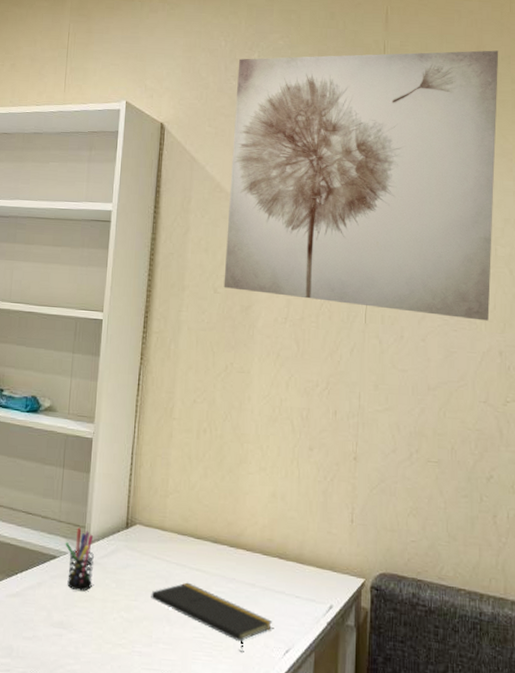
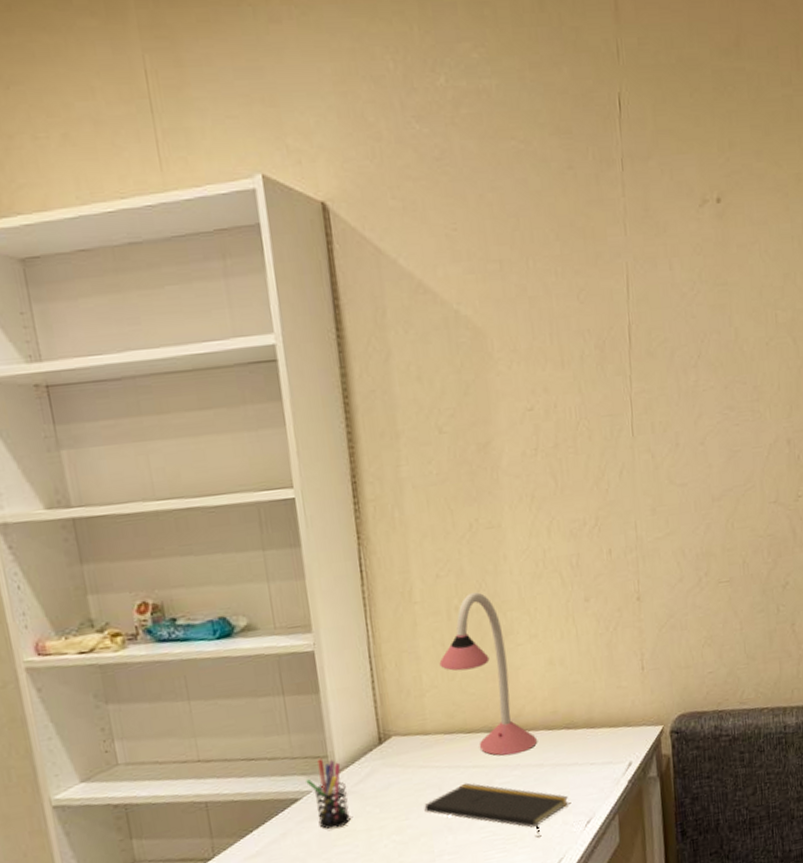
desk lamp: none [184,421,252,569] -> present [439,592,537,756]
wall art: present [223,50,499,321] -> none [418,40,774,425]

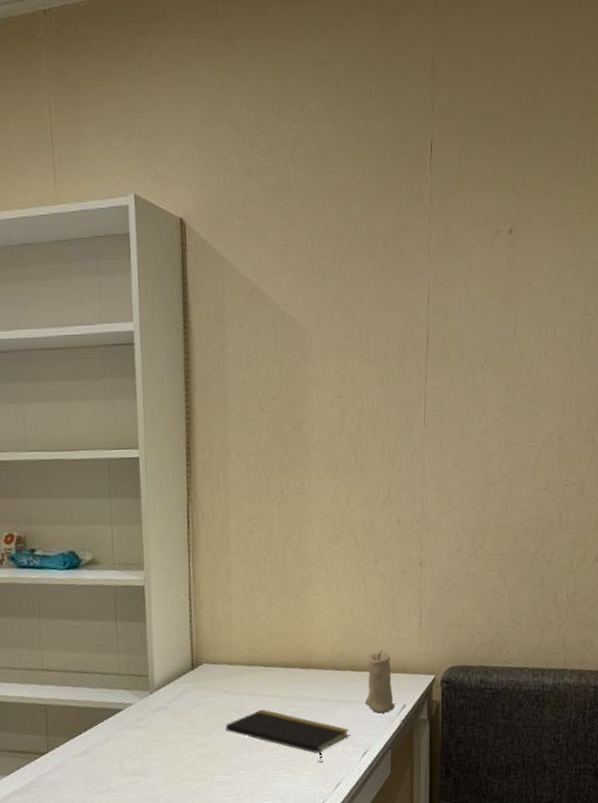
pen holder: present [306,759,351,830] -> none [128,677,163,738]
desk lamp: present [439,592,537,756] -> none [247,547,325,689]
candle: none [584,702,620,775] -> present [364,650,395,713]

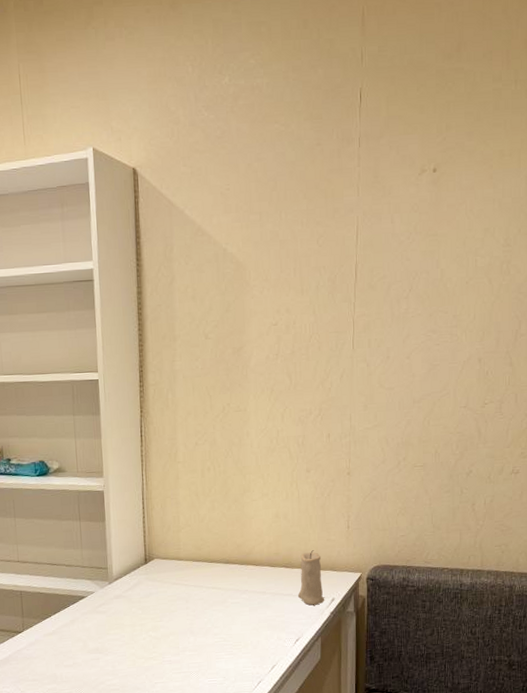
notepad: present [225,709,349,761] -> none [174,599,283,646]

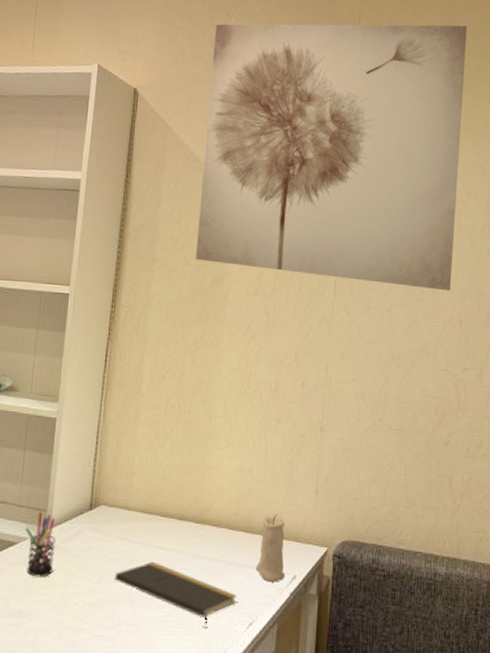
pen holder: none [91,569,120,622] -> present [25,511,56,578]
notepad: none [174,599,283,646] -> present [114,561,236,627]
wall art: none [208,46,480,333] -> present [195,24,467,291]

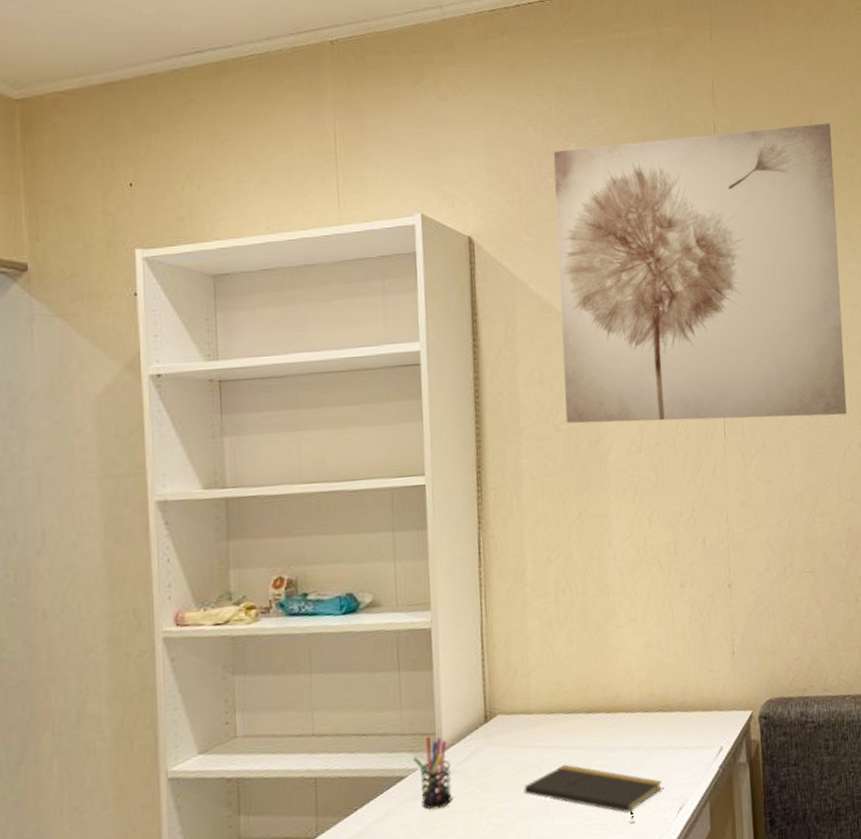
candle: present [255,514,286,582] -> none [678,686,712,759]

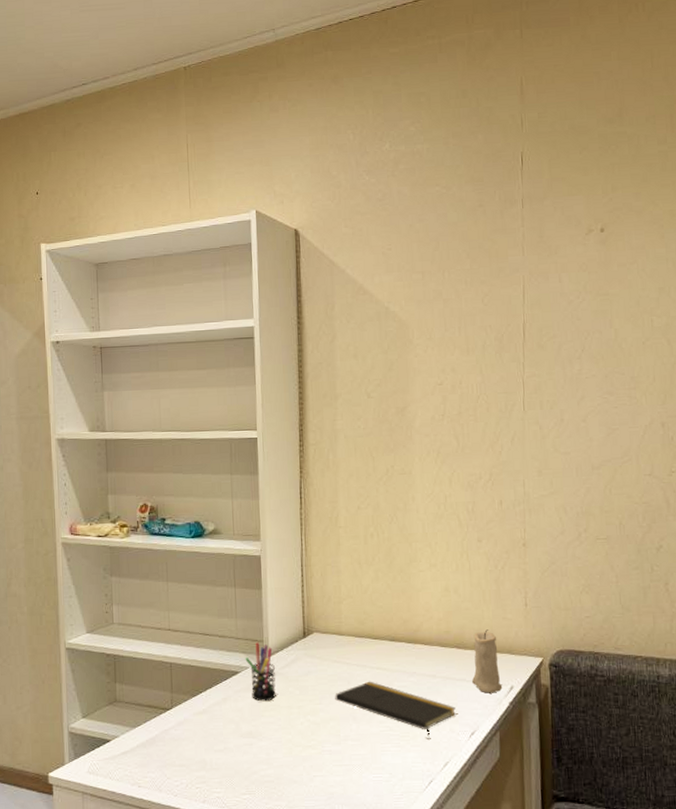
wall art: present [553,123,847,424] -> none [369,111,649,395]
candle: none [678,686,712,759] -> present [471,629,503,693]

